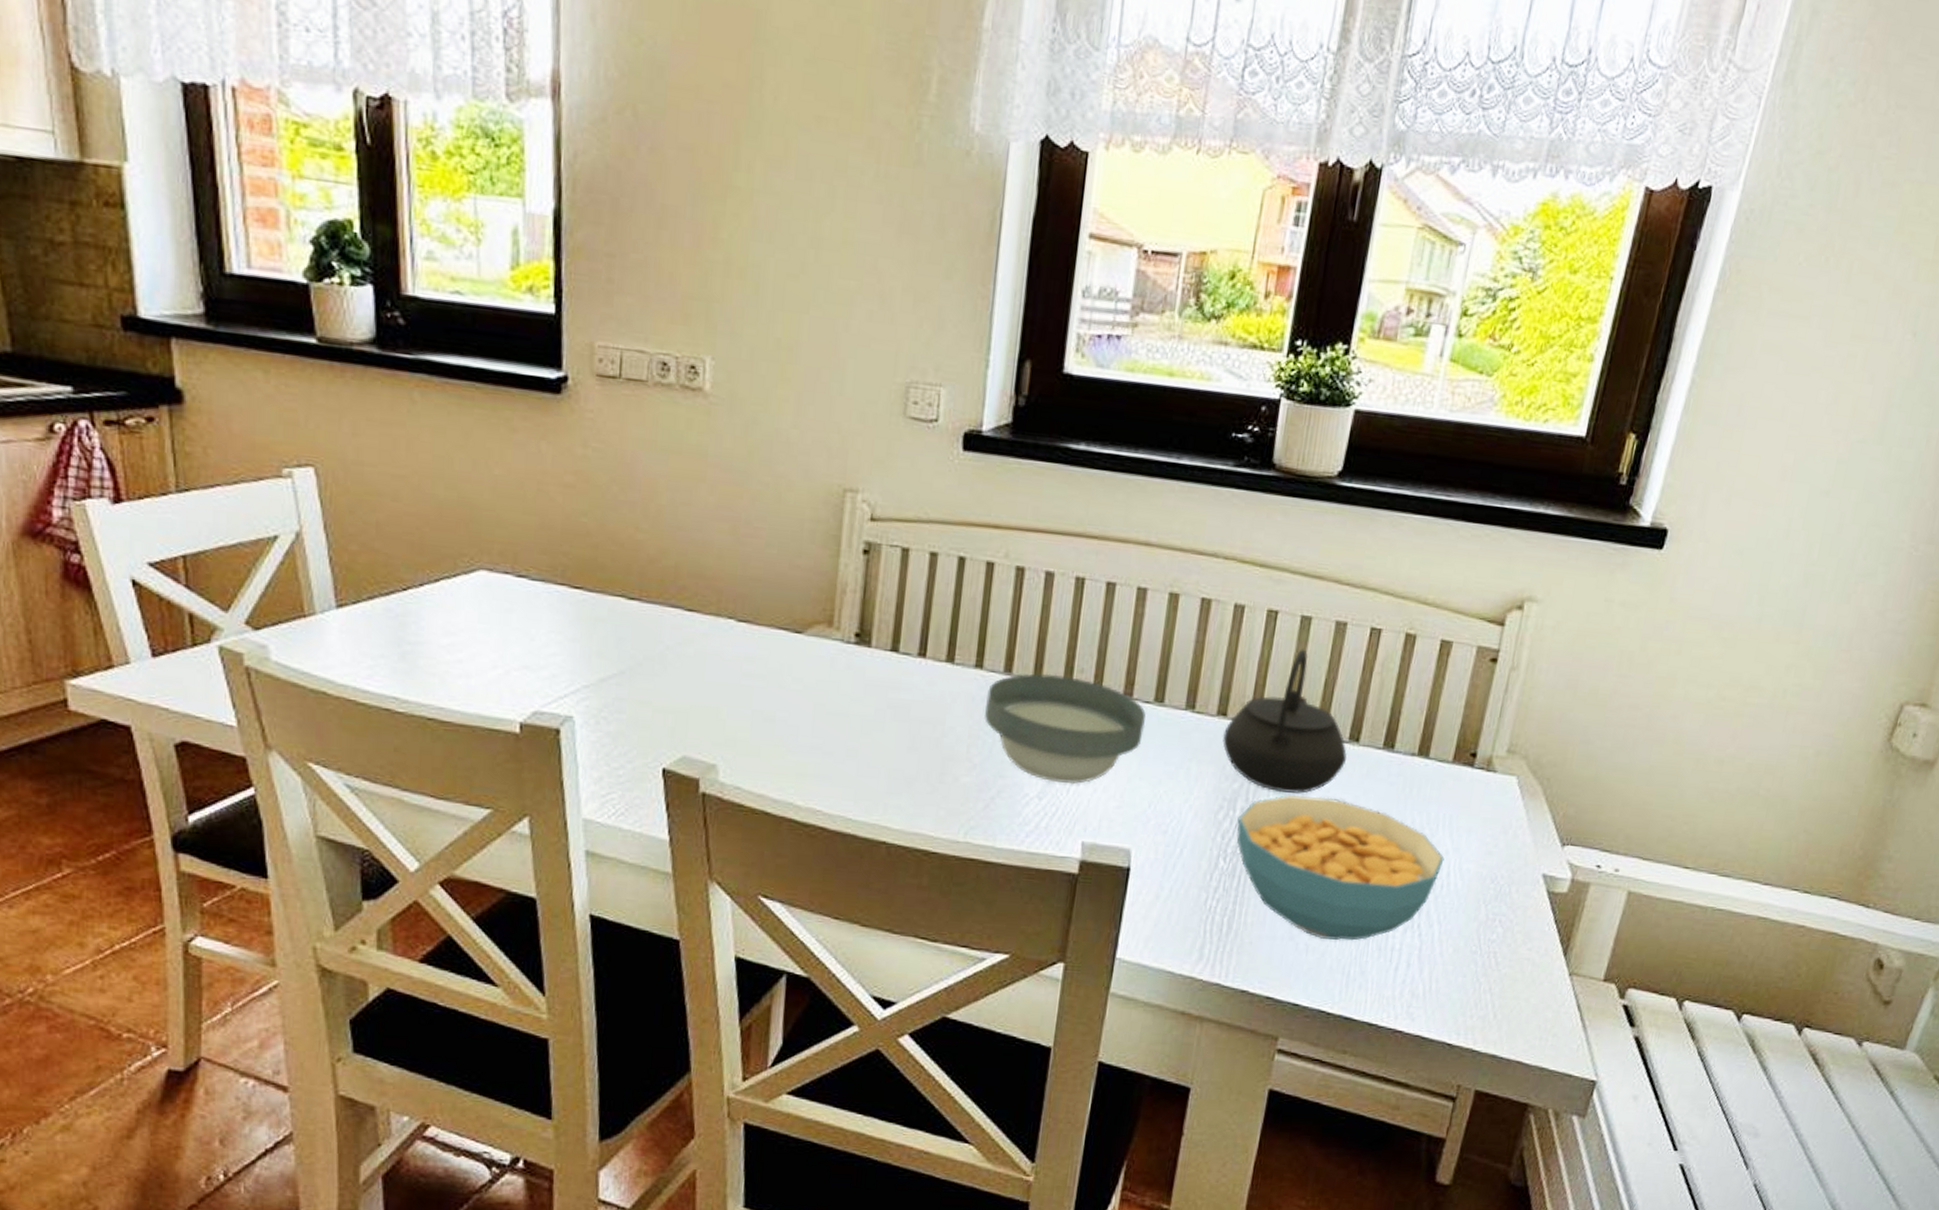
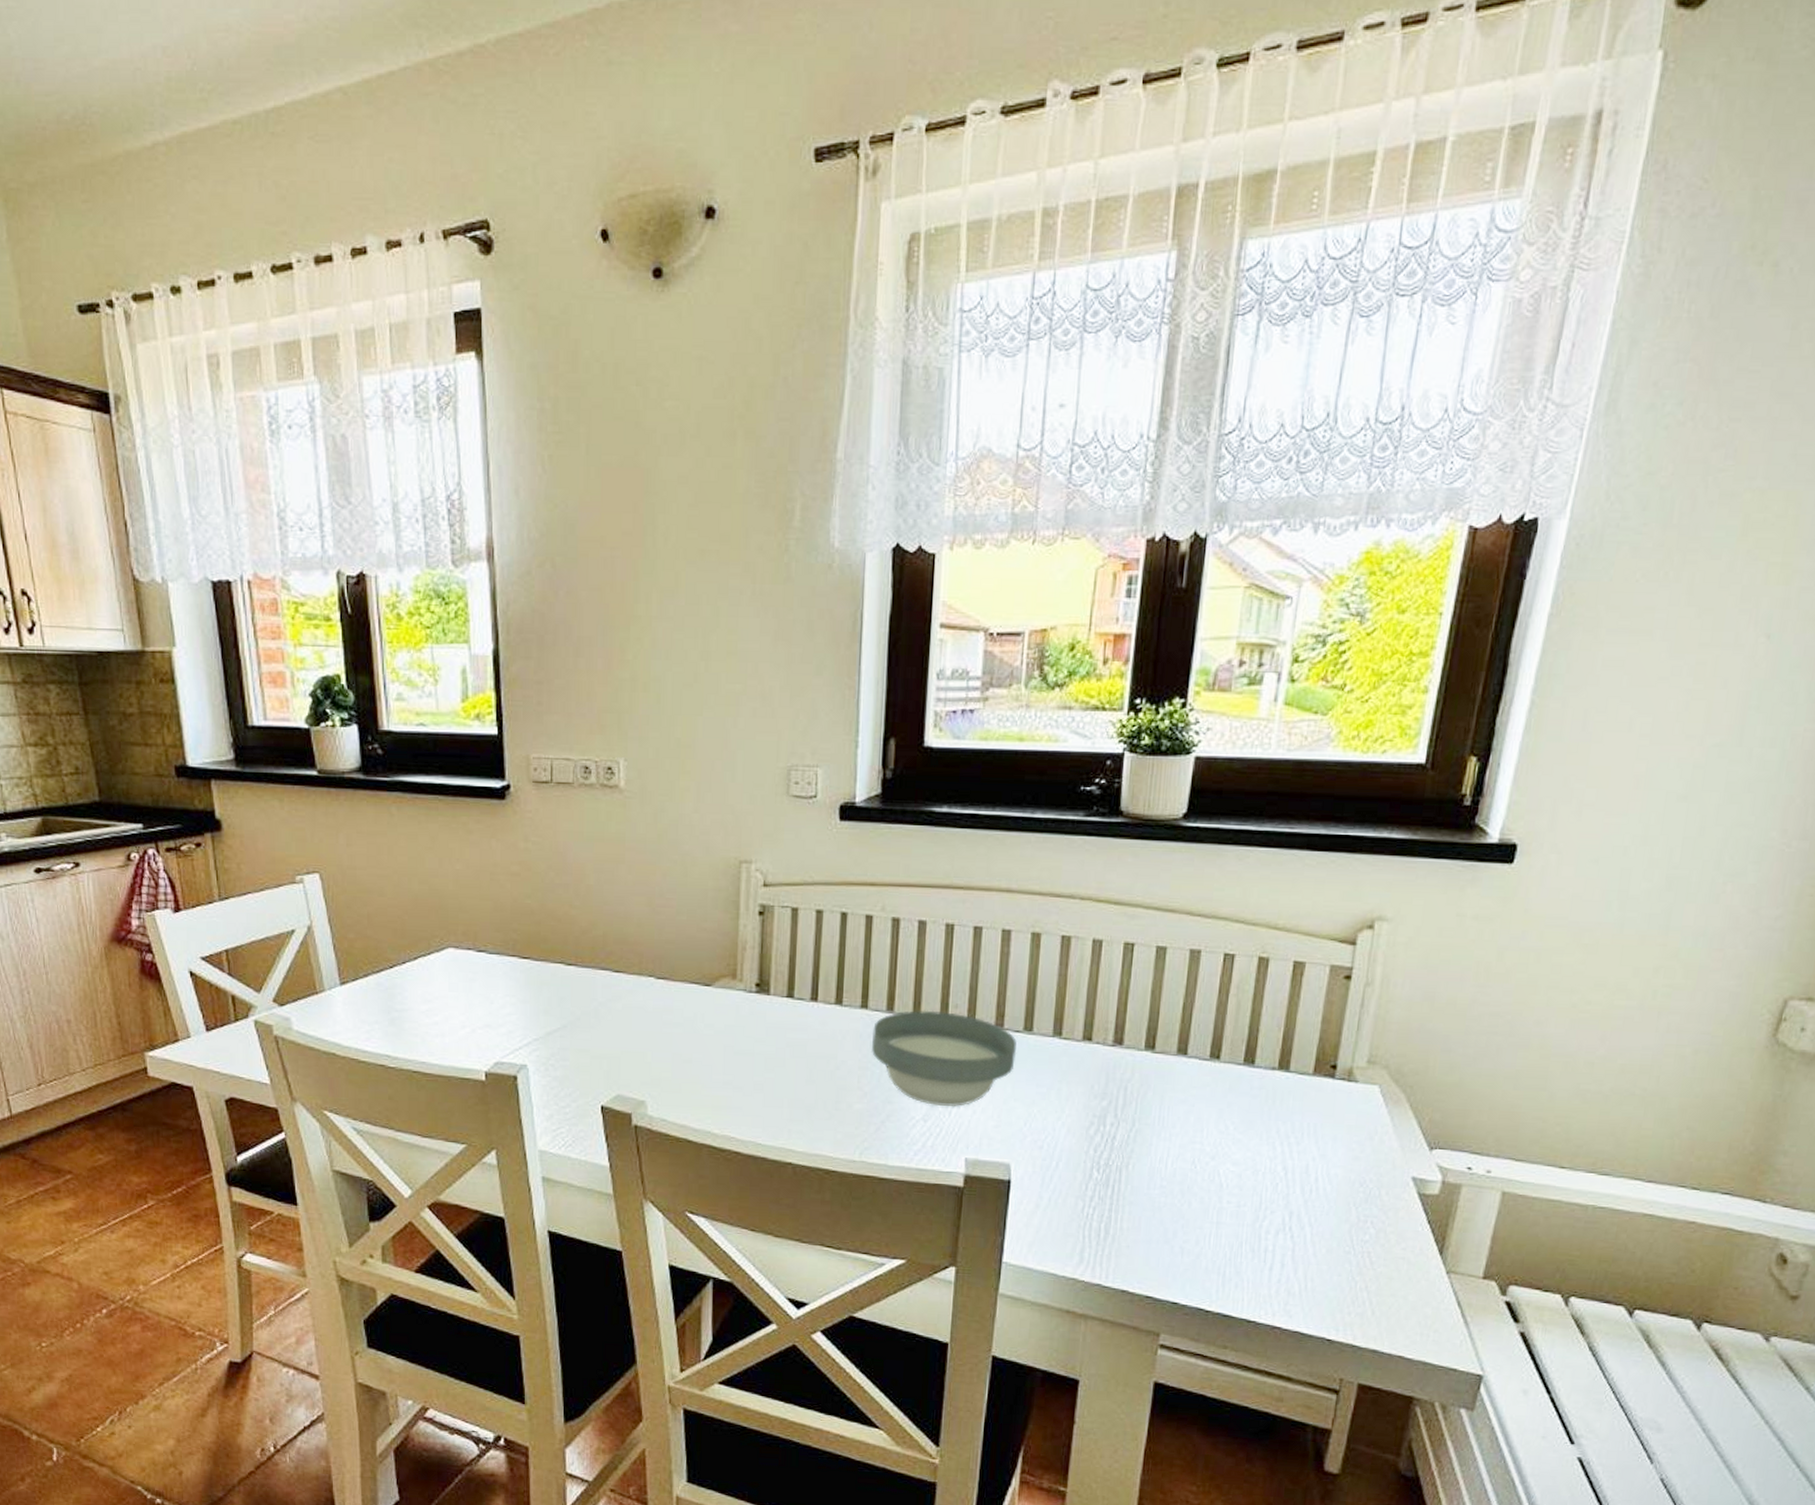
kettle: present [1222,649,1347,794] -> none [1089,976,1209,1108]
cereal bowl: present [1236,794,1445,941] -> none [1108,1109,1312,1243]

